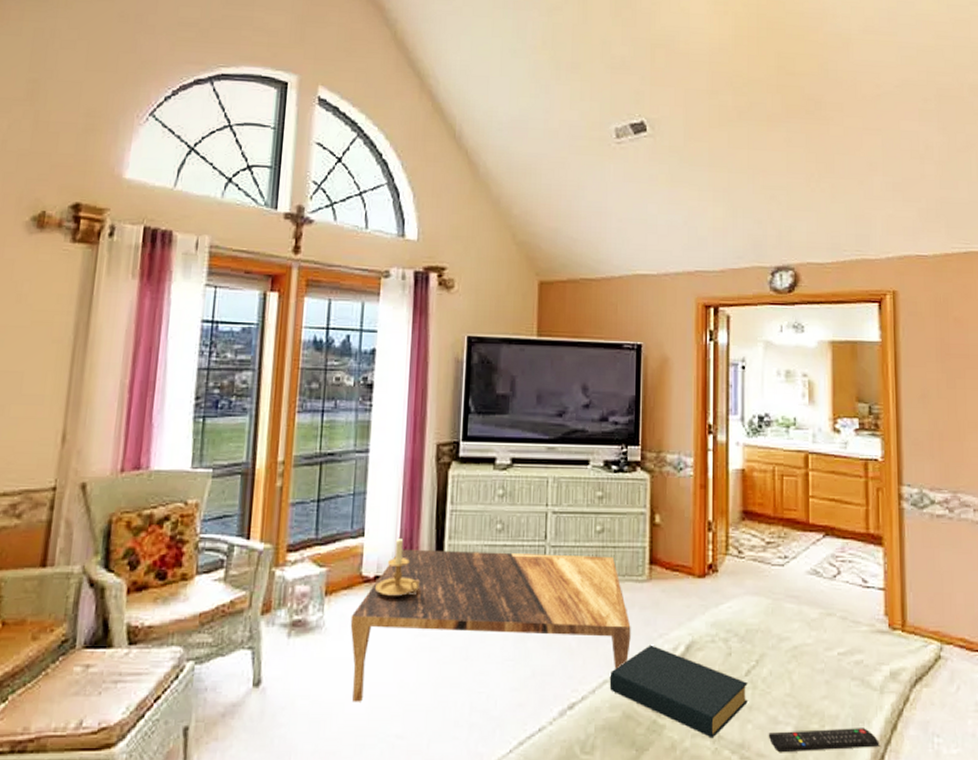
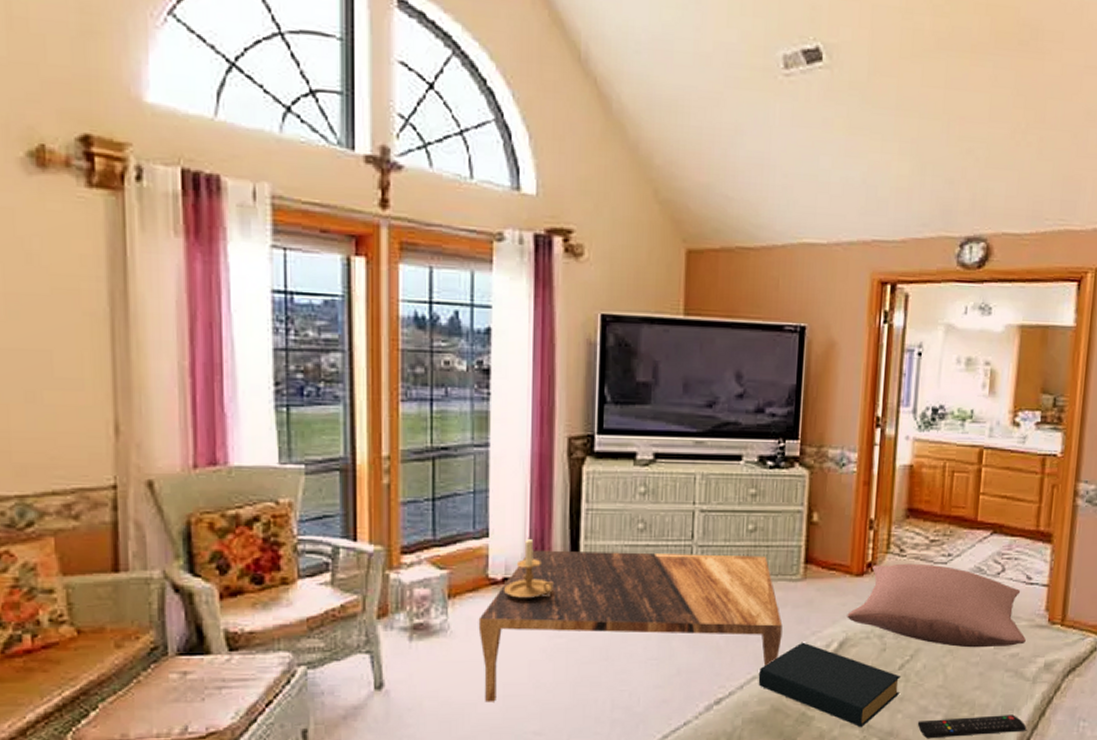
pillow: none [692,565,868,654] -> present [847,563,1026,648]

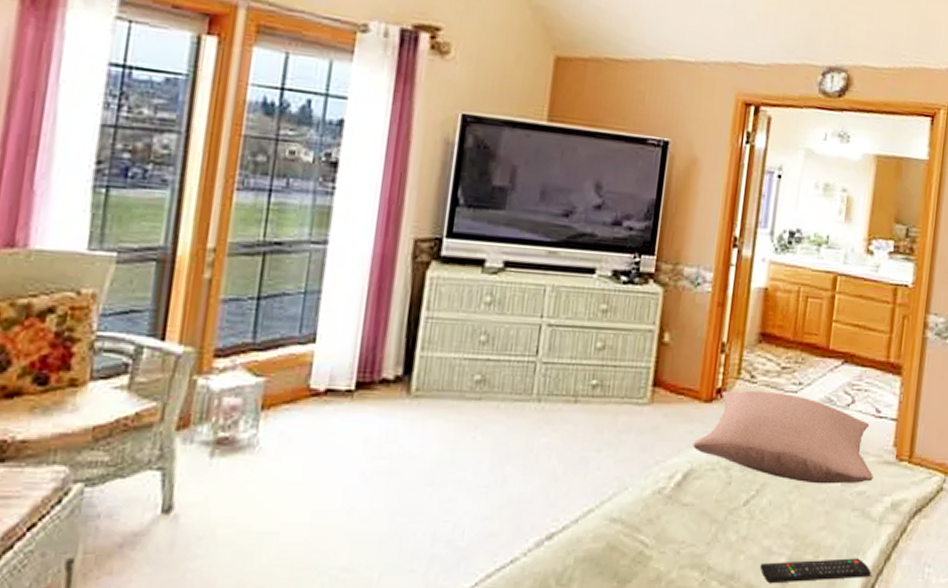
coffee table: present [478,550,783,702] -> none [289,359,625,531]
candle holder: present [504,536,553,599] -> none [325,344,382,414]
hardback book: present [758,642,902,728] -> none [594,472,746,570]

